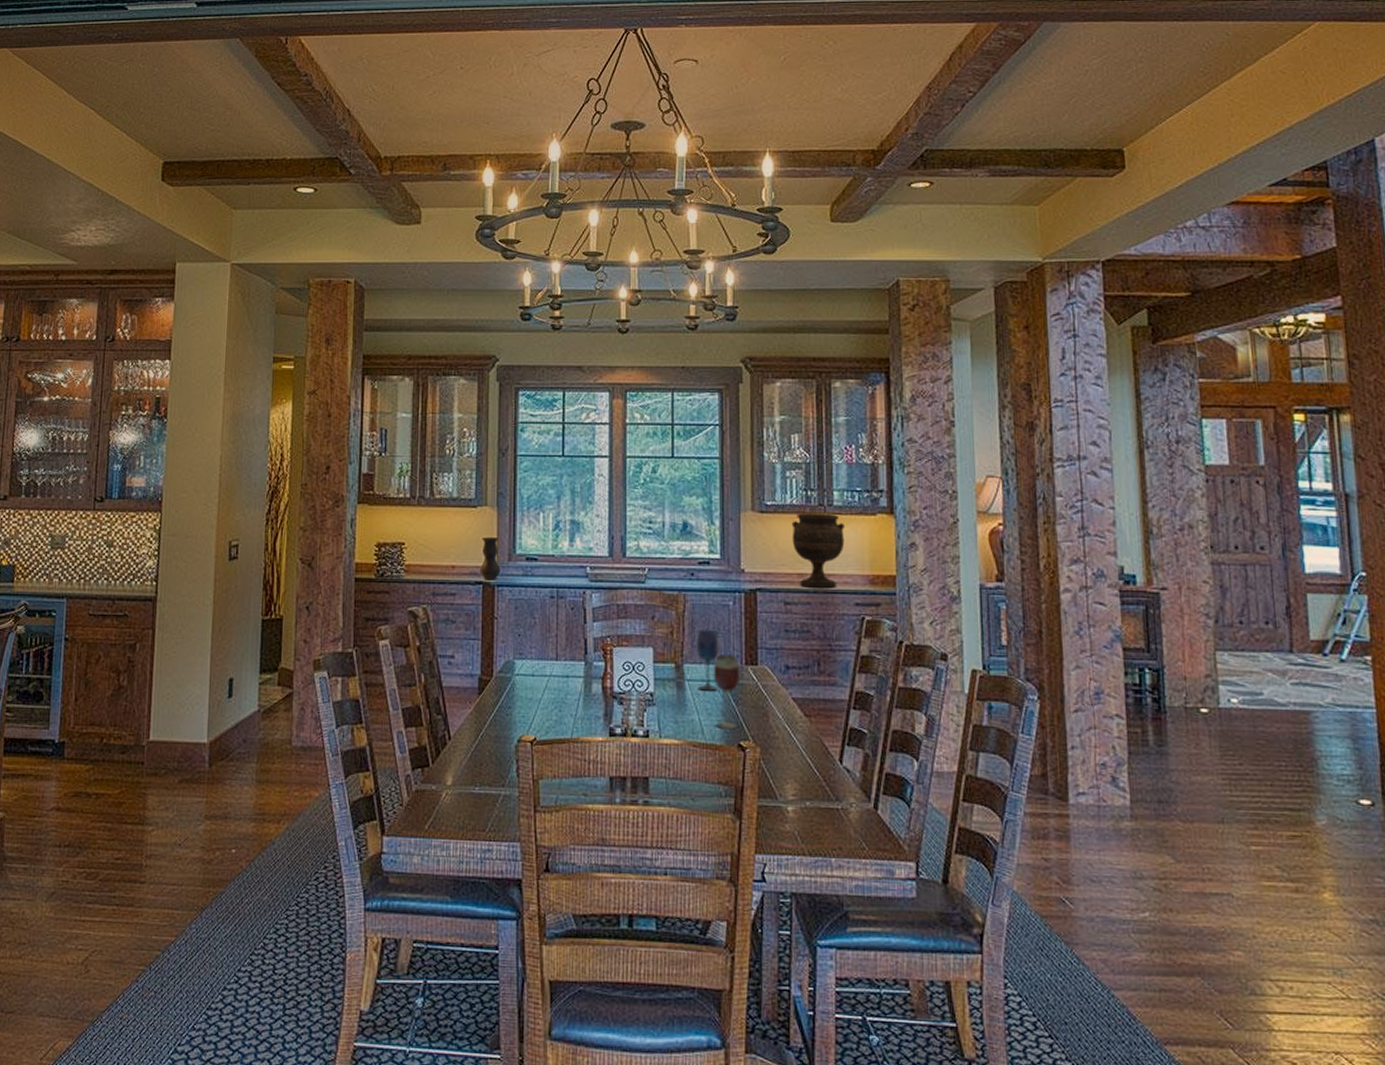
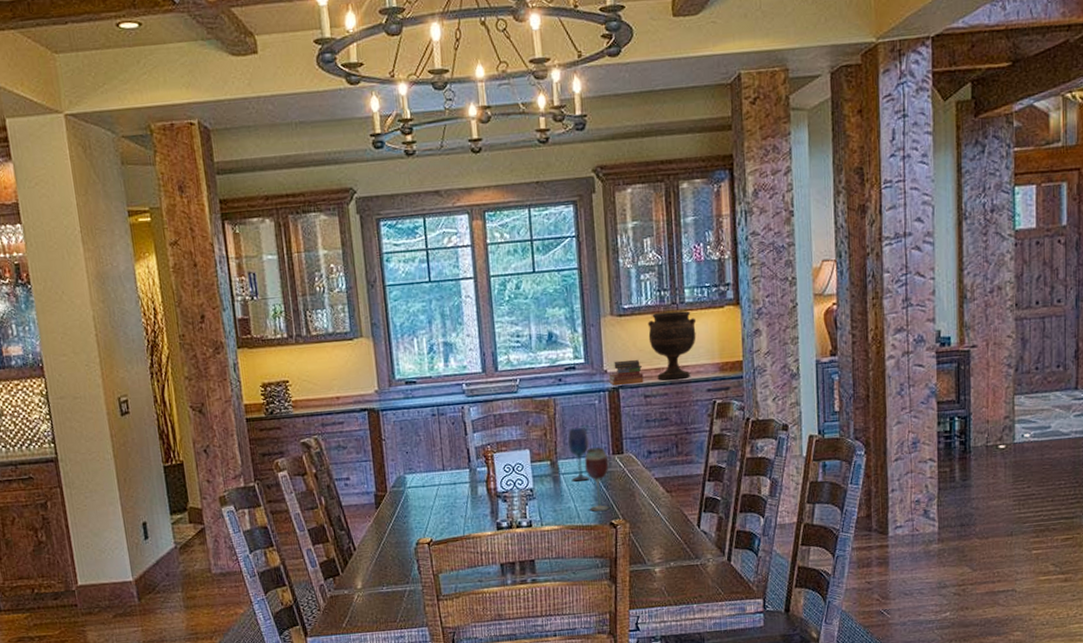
vase: present [480,537,501,581] -> none [361,366,383,407]
books: none [746,560,785,587] -> present [608,359,644,385]

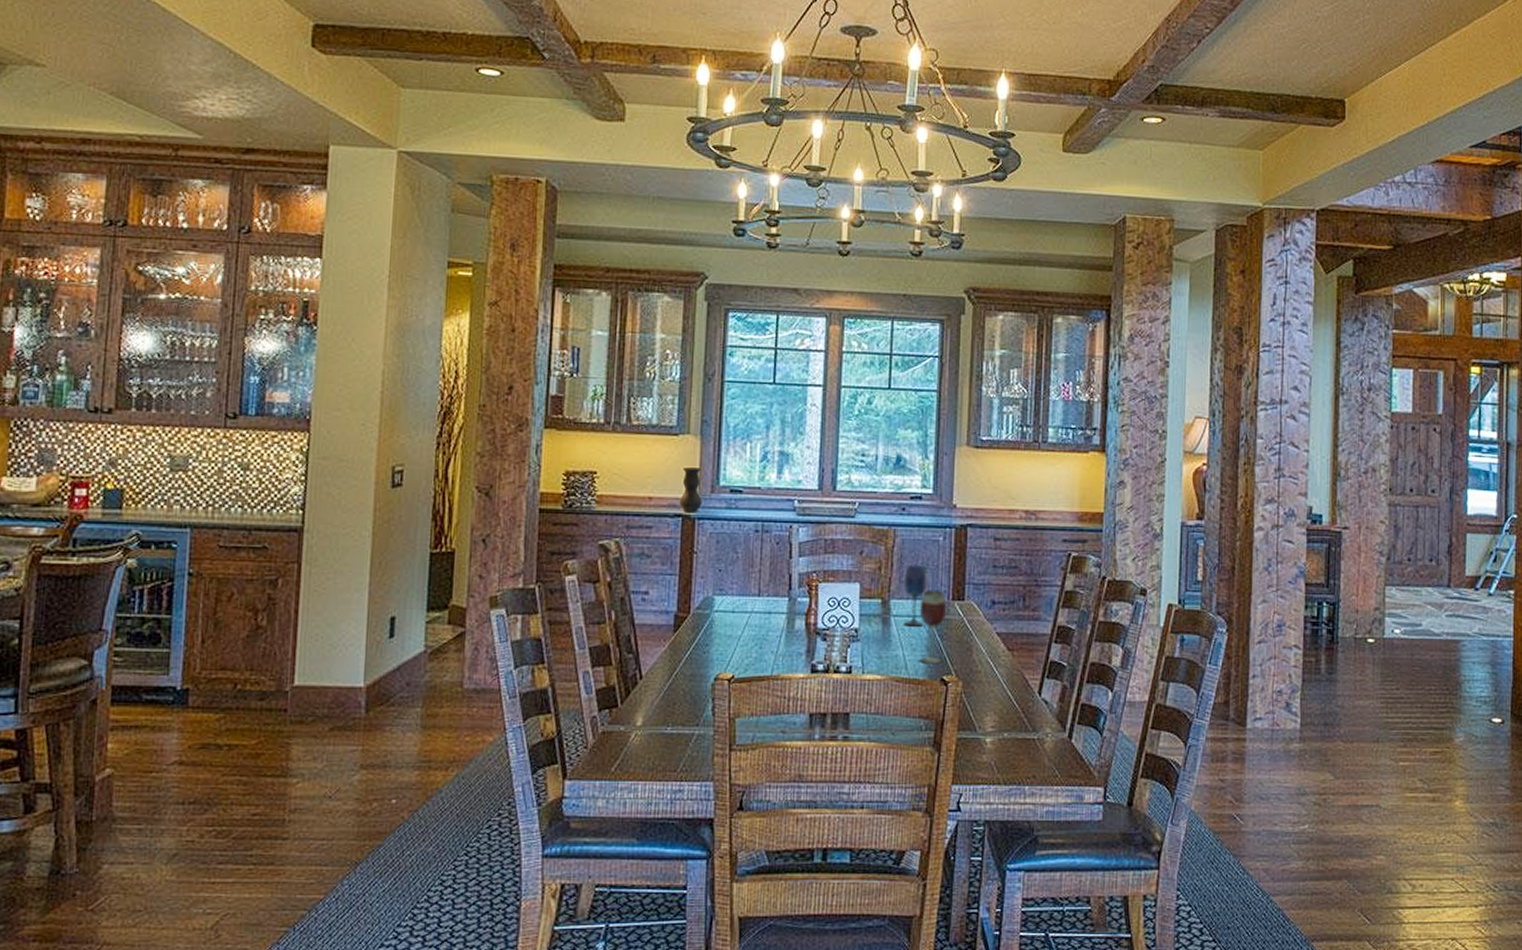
vase: none [361,366,383,407] -> present [679,467,703,513]
books: present [608,359,644,385] -> none [957,496,996,523]
goblet: present [647,310,697,381] -> none [1005,449,1058,526]

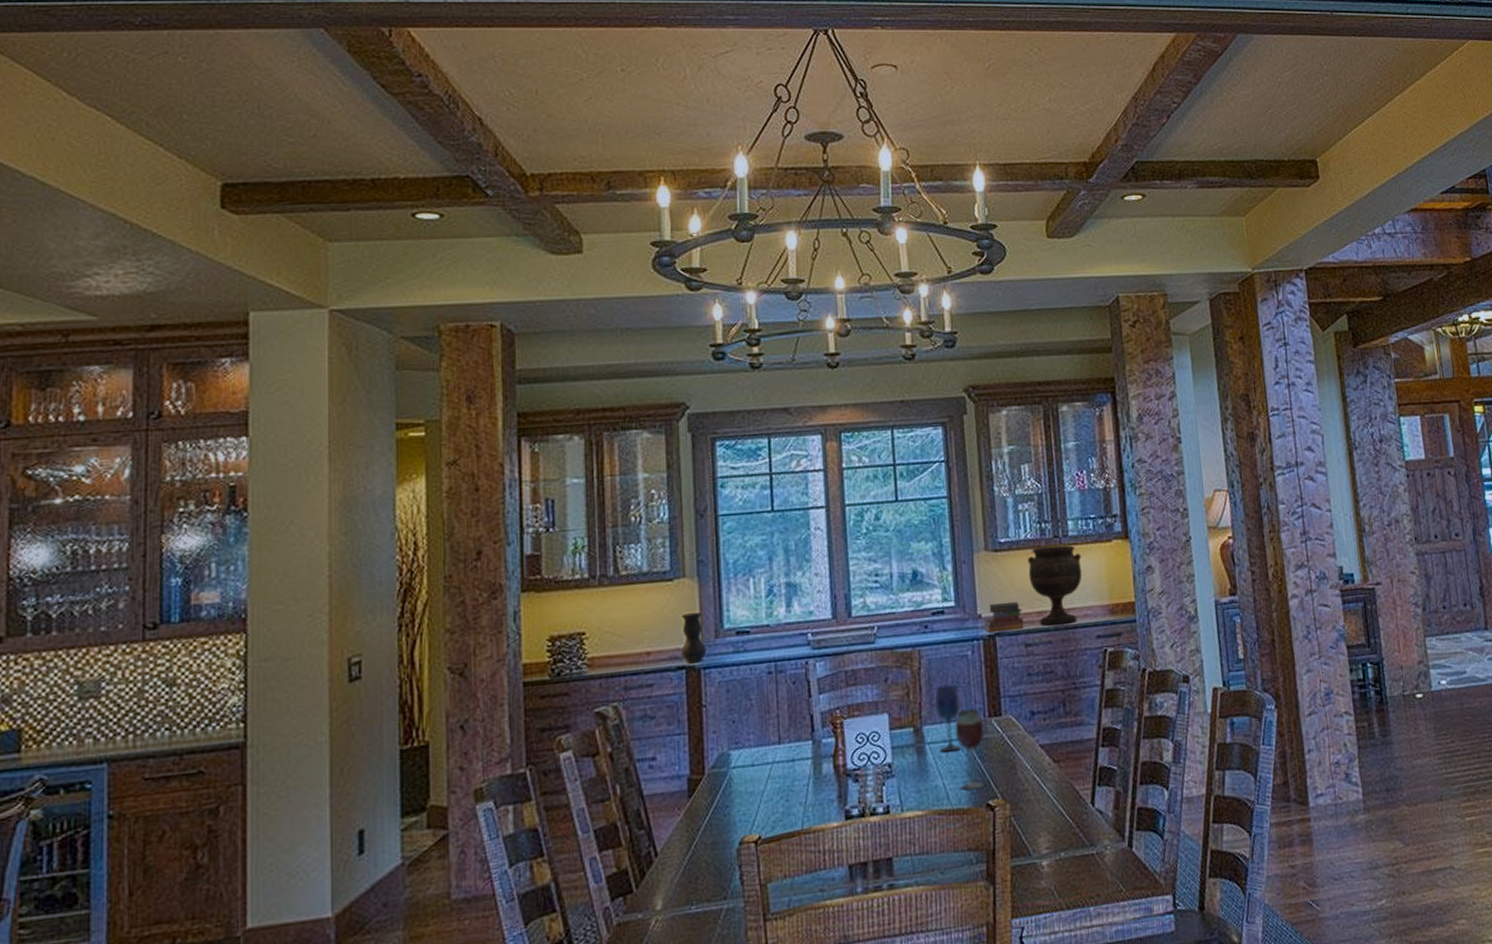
books: none [957,496,996,523] -> present [983,601,1024,632]
goblet: none [1005,449,1058,526] -> present [1027,545,1082,627]

